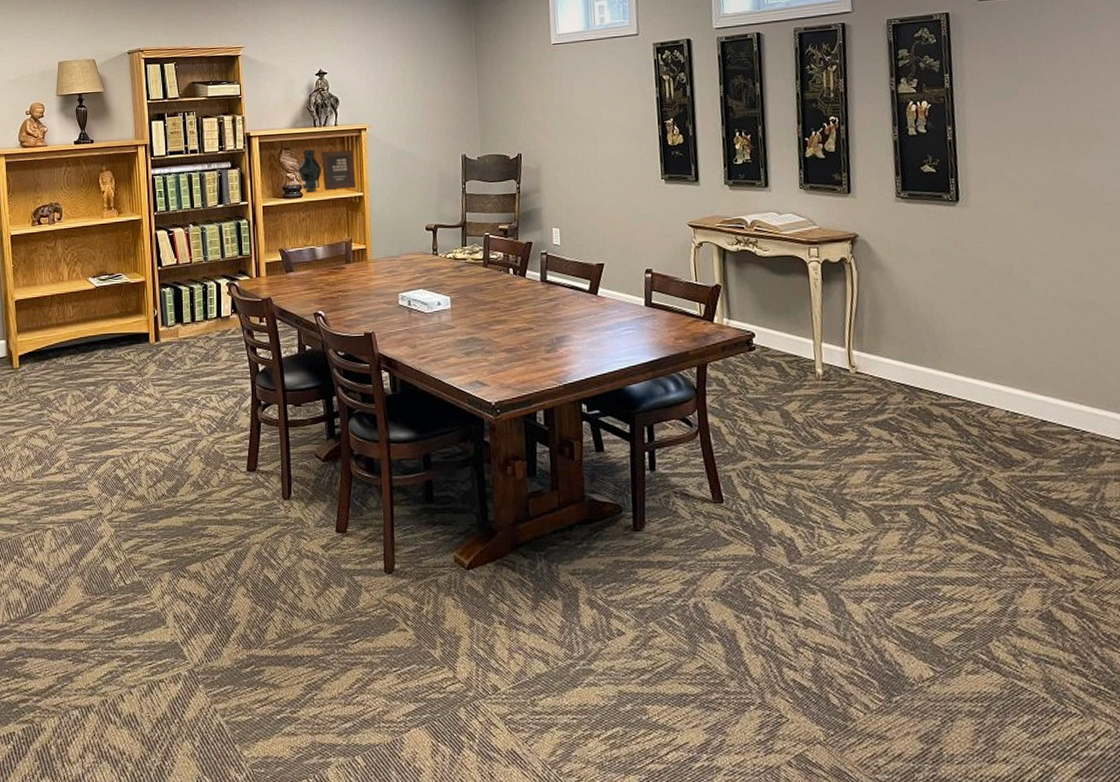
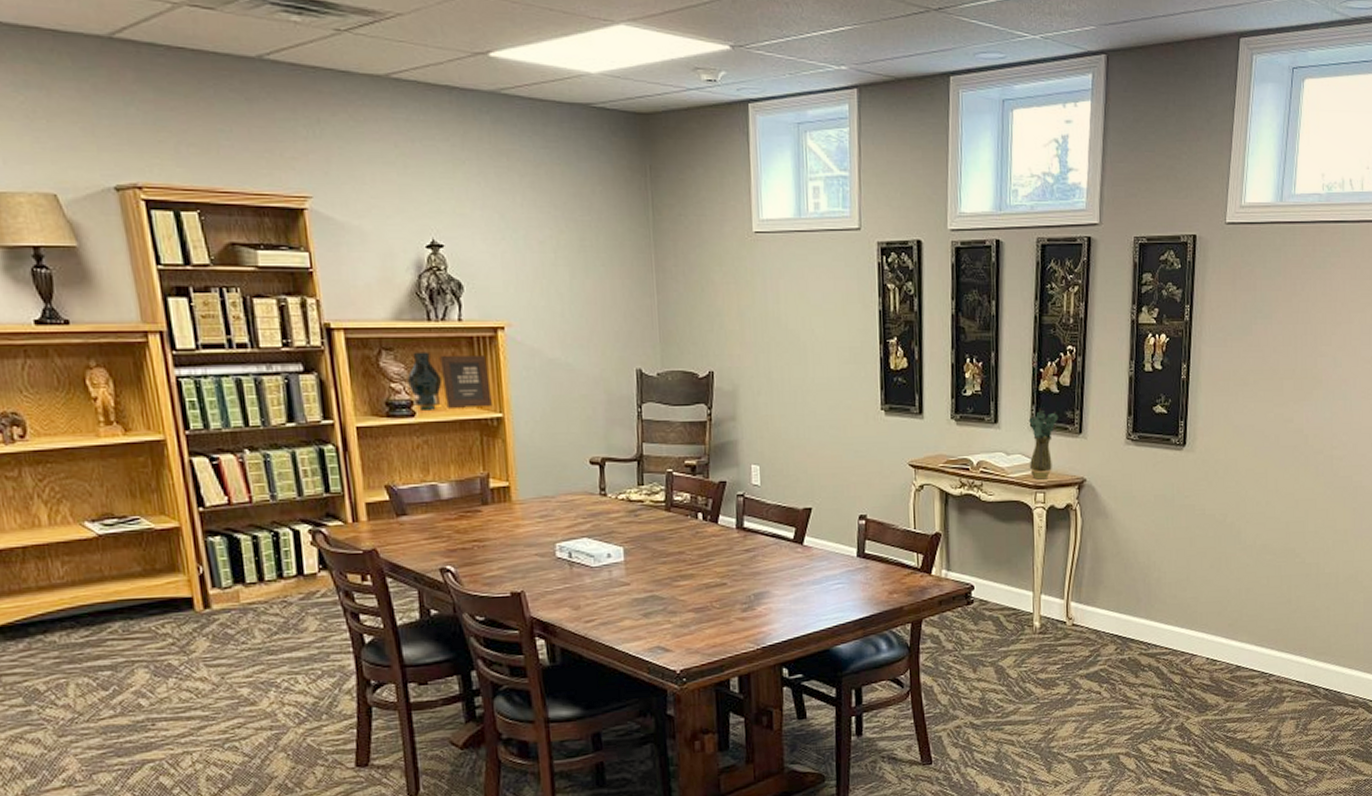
vase: none [797,172,827,236] -> present [1029,408,1059,480]

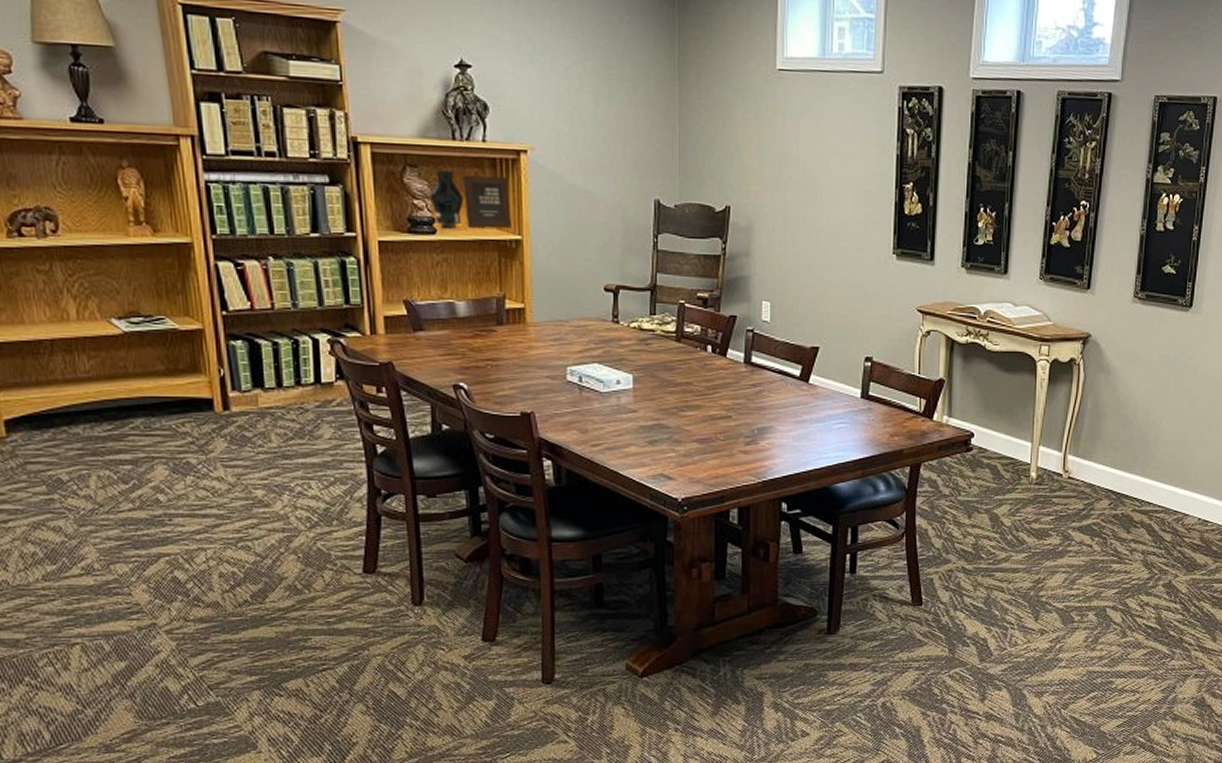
vase: present [1029,408,1059,480] -> none [1035,261,1068,332]

